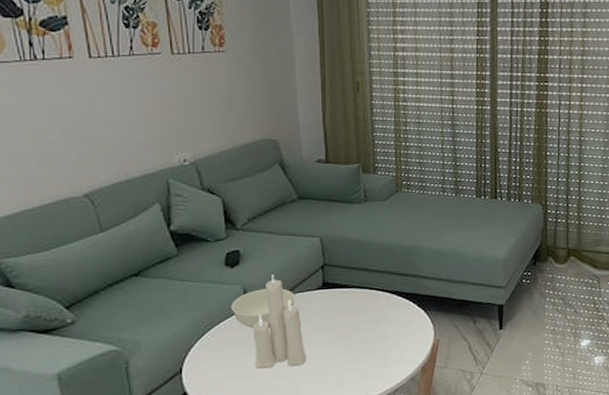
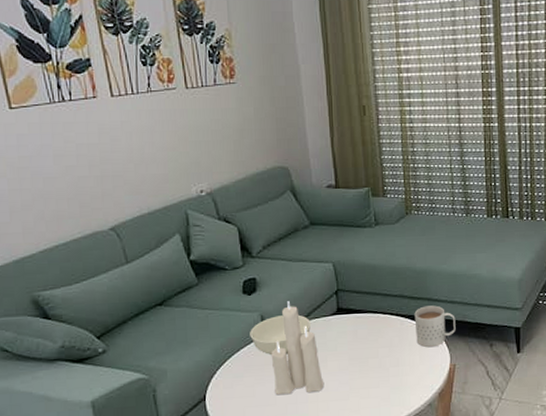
mug: none [400,282,441,323] -> present [414,305,456,348]

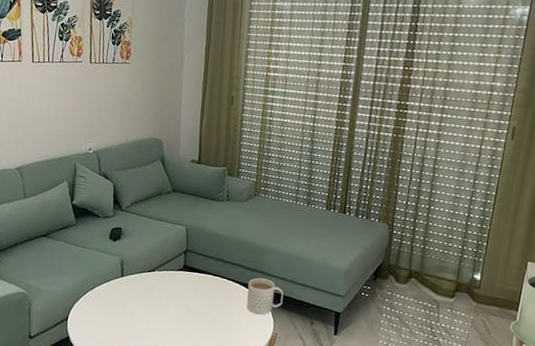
bowl: present [250,314,312,356] -> none [110,262,161,296]
candle: present [271,301,325,396] -> none [123,252,164,332]

